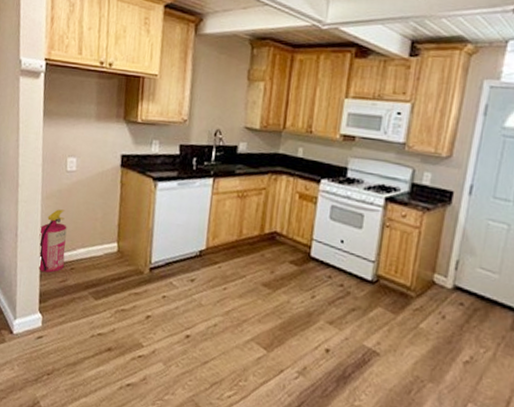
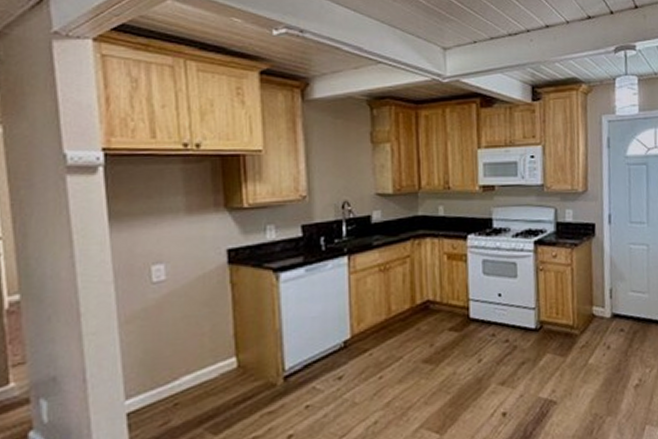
fire extinguisher: present [39,209,67,273] -> none [119,332,165,419]

